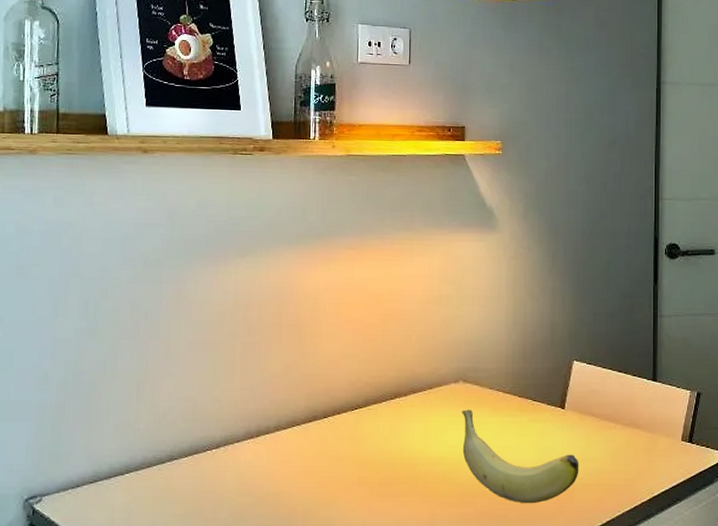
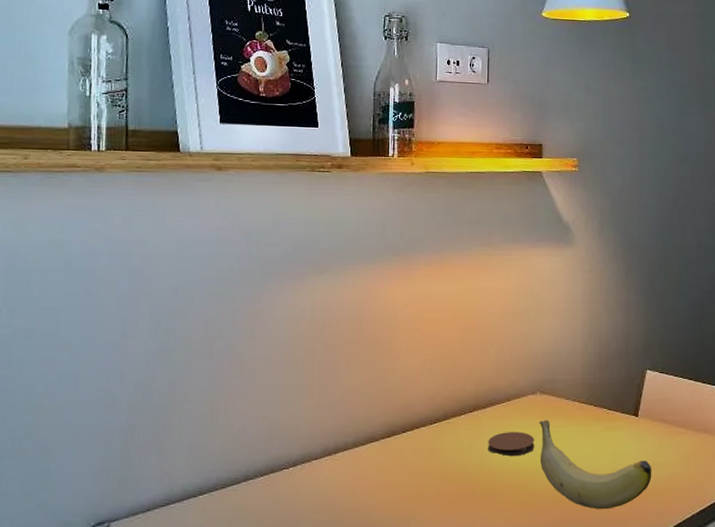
coaster: none [409,420,458,446] -> present [488,432,535,457]

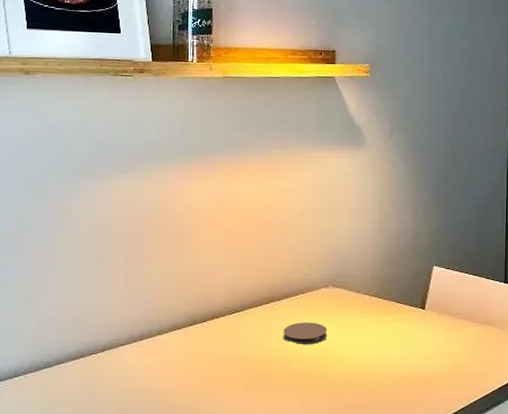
banana: present [539,420,652,510] -> none [331,312,438,395]

